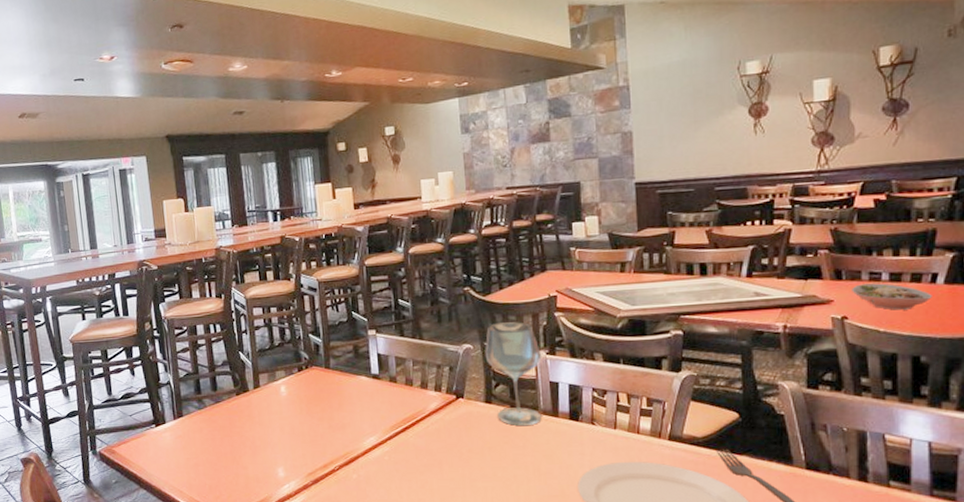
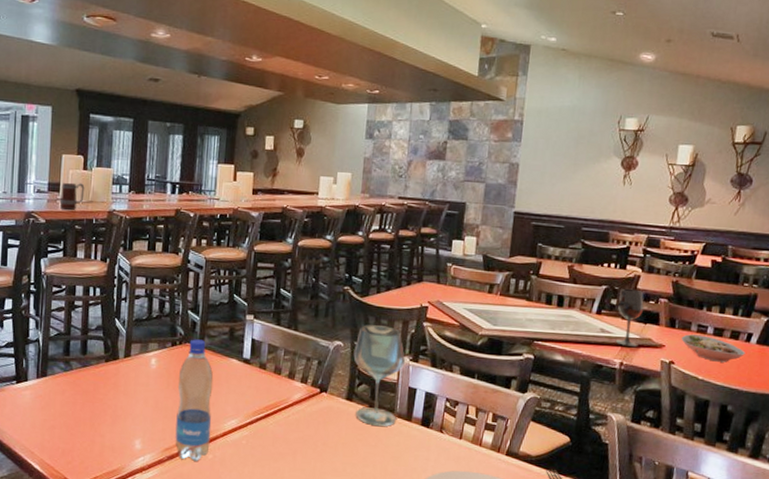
beer mug: none [167,225,191,253] -> present [60,182,85,210]
bottle: none [309,361,353,484] -> present [175,339,214,462]
wine glass: none [769,244,801,308] -> present [615,288,644,348]

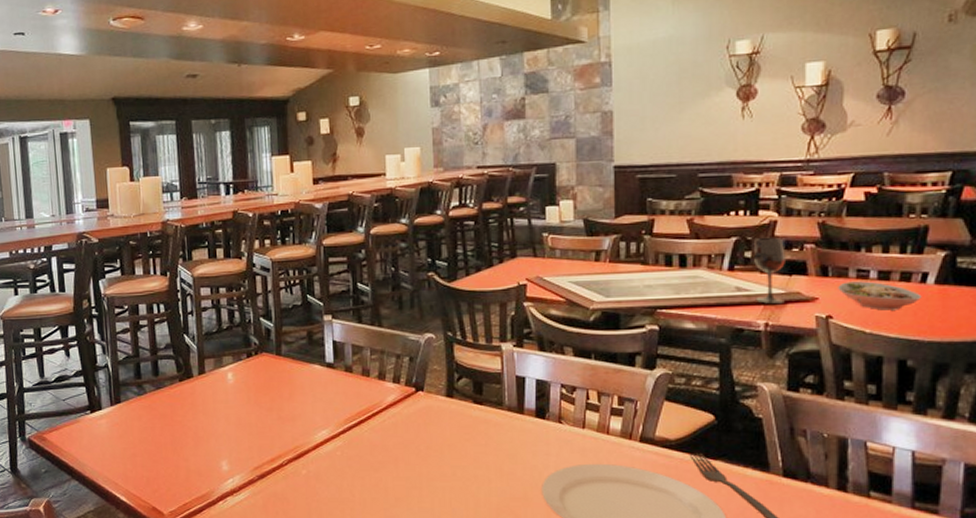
beer mug: present [60,182,85,210] -> none [110,196,135,226]
bottle: present [175,339,214,462] -> none [258,347,302,479]
wine glass: present [353,324,405,426] -> none [448,310,508,422]

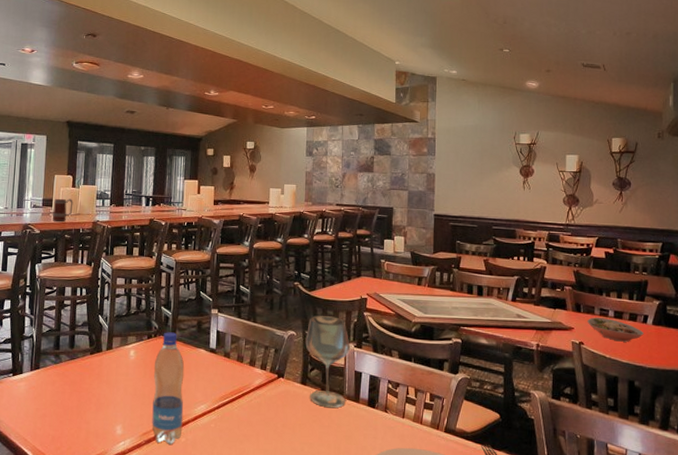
beer mug: none [110,196,135,226] -> present [53,198,73,222]
bottle: none [258,347,302,479] -> present [151,332,185,446]
wine glass: none [448,310,508,422] -> present [305,315,350,408]
wine glass: present [753,237,786,305] -> none [529,278,552,331]

